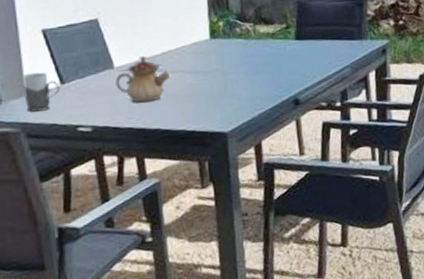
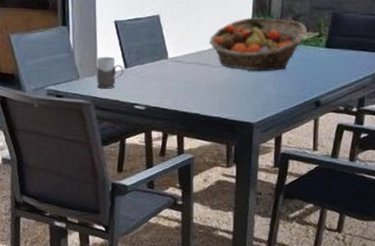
teapot: present [115,55,170,103] -> none [168,50,212,90]
fruit basket: none [161,12,273,73] -> present [209,17,307,71]

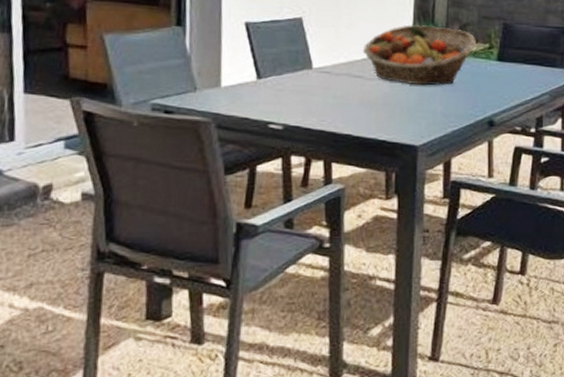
mug: present [96,56,124,89] -> none [219,64,256,104]

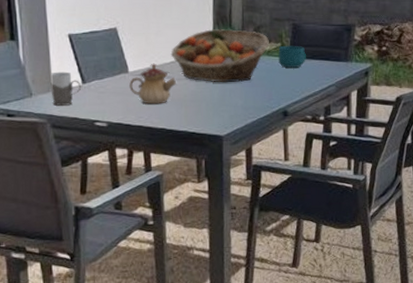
mug: none [219,64,256,104] -> present [50,72,82,106]
teapot: none [312,59,367,107] -> present [129,63,176,105]
cup: none [486,46,517,72] -> present [278,45,306,68]

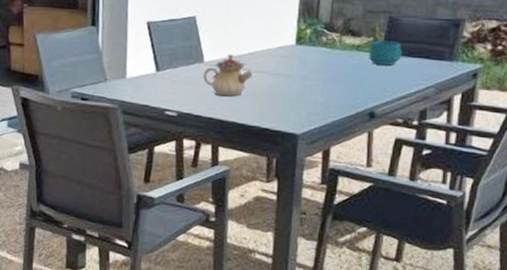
mug: present [50,72,82,106] -> none [125,58,155,93]
fruit basket: present [170,29,269,83] -> none [249,20,360,78]

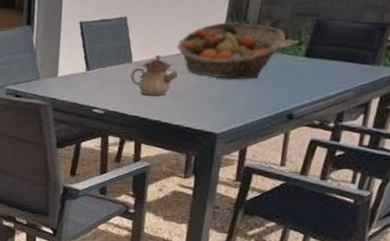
fruit basket: none [249,20,360,78] -> present [177,22,286,79]
cup: present [369,40,402,65] -> none [292,43,326,68]

